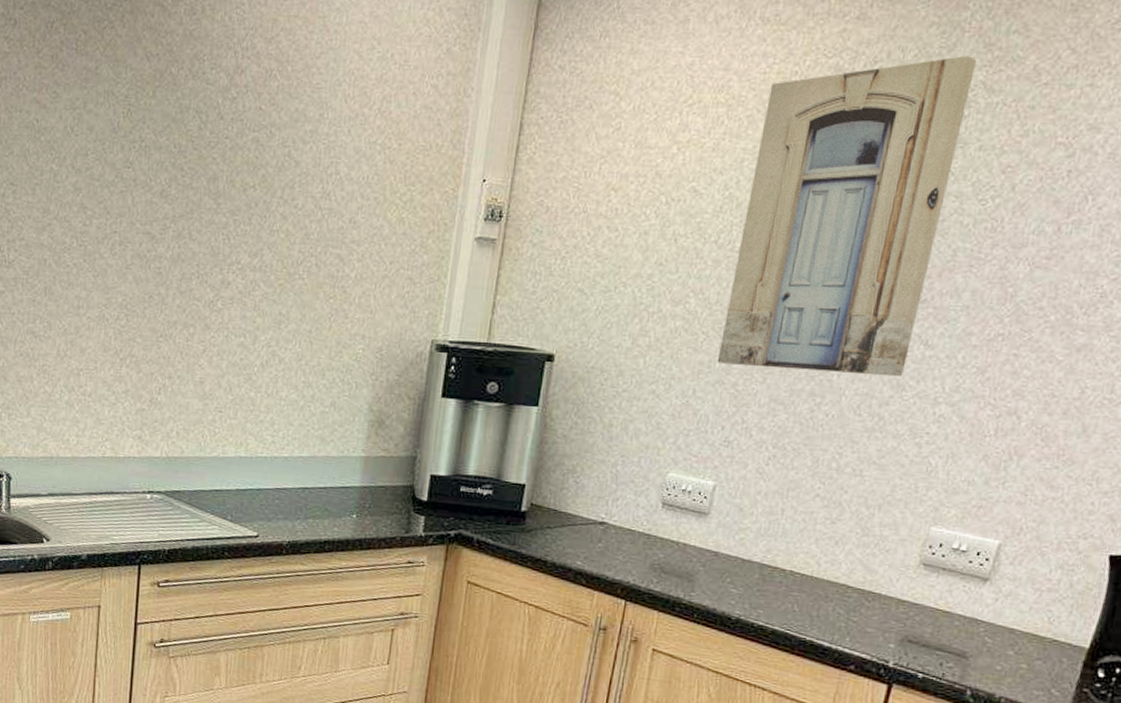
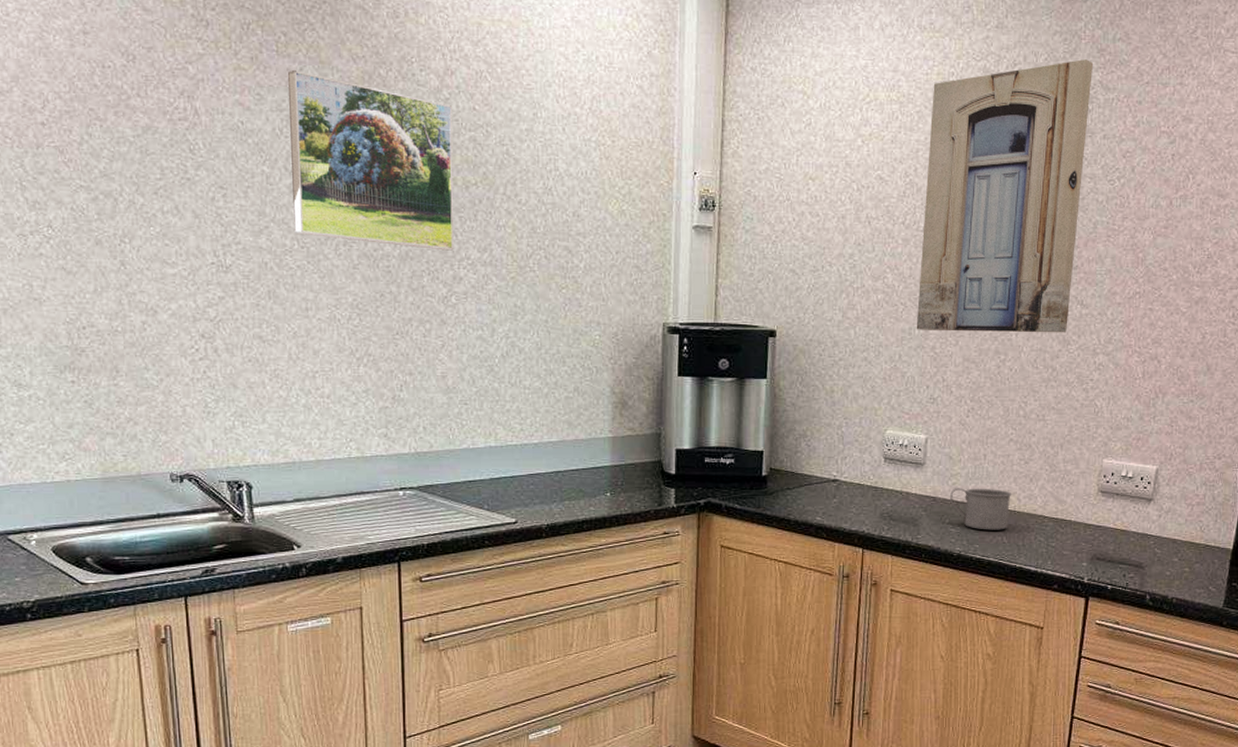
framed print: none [75,67,238,254] -> present [287,69,454,251]
mug: none [734,544,811,597] -> present [950,488,1012,530]

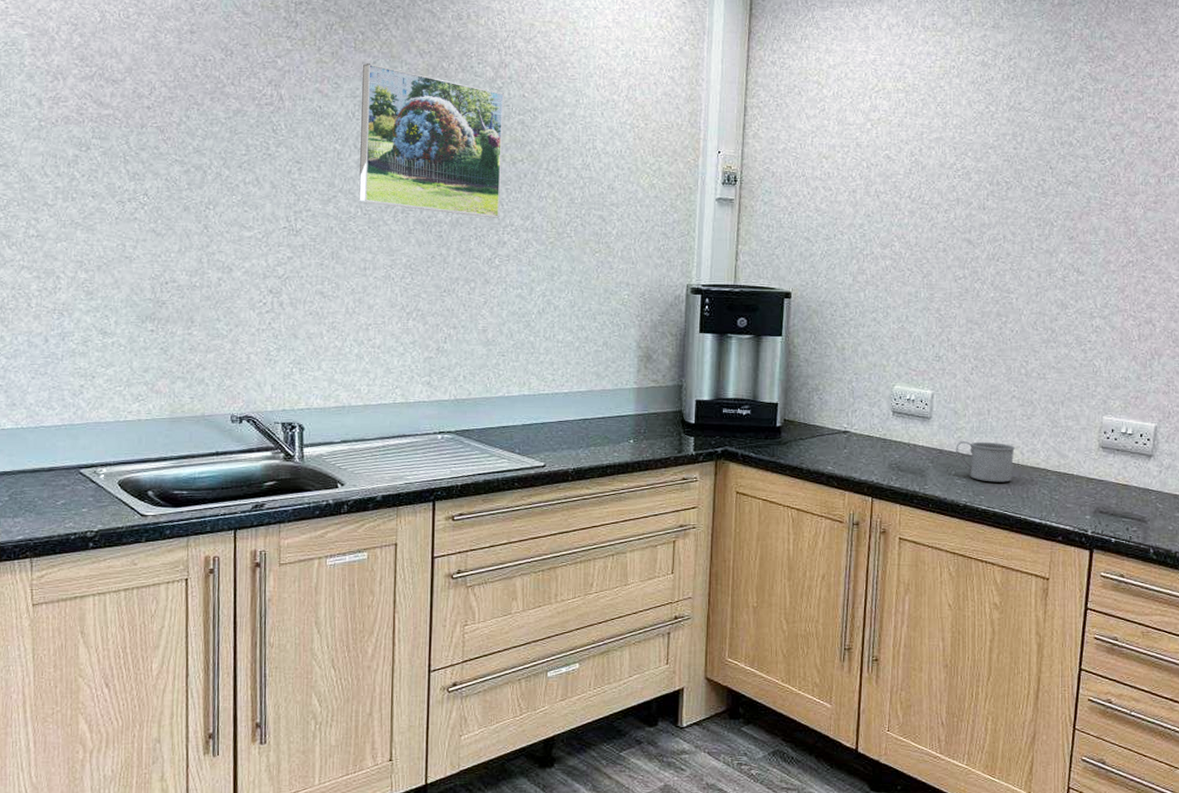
wall art: present [916,59,1094,333] -> none [922,55,1083,298]

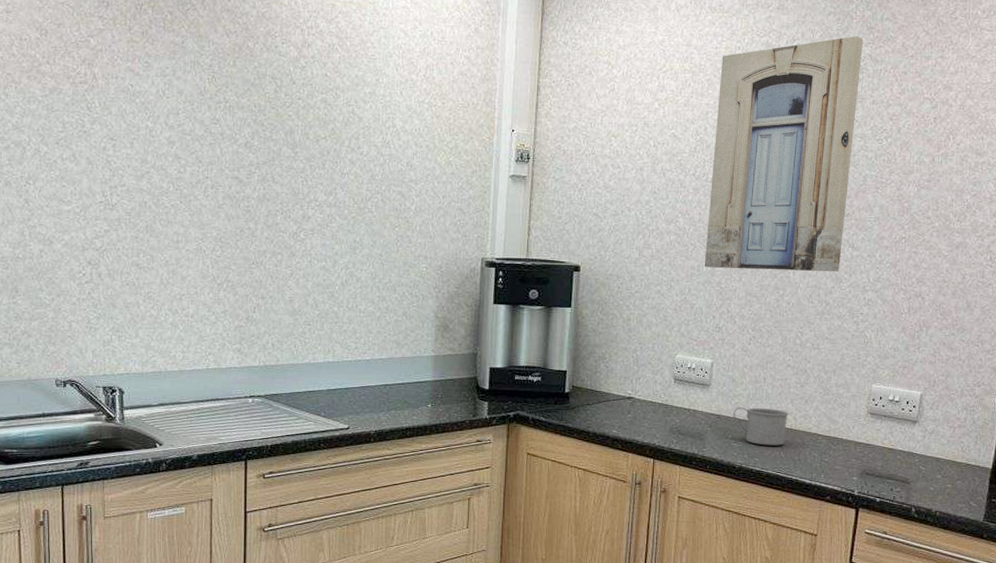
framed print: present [359,62,504,218] -> none [171,42,307,194]
wall art: none [922,55,1083,298] -> present [704,36,864,272]

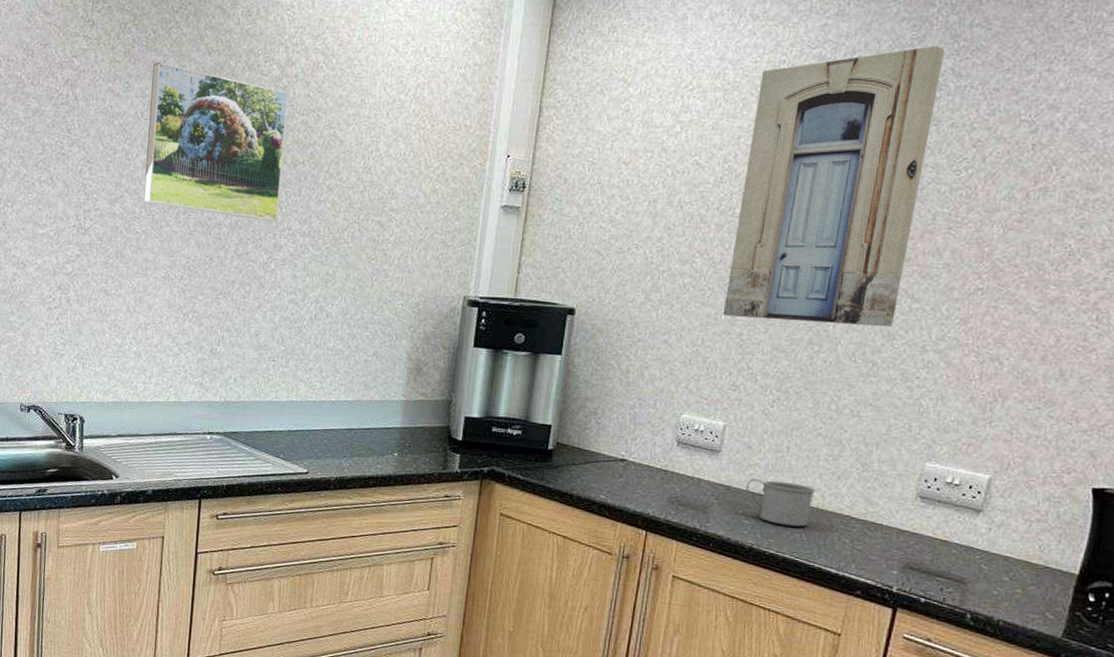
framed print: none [171,42,307,194] -> present [144,61,289,222]

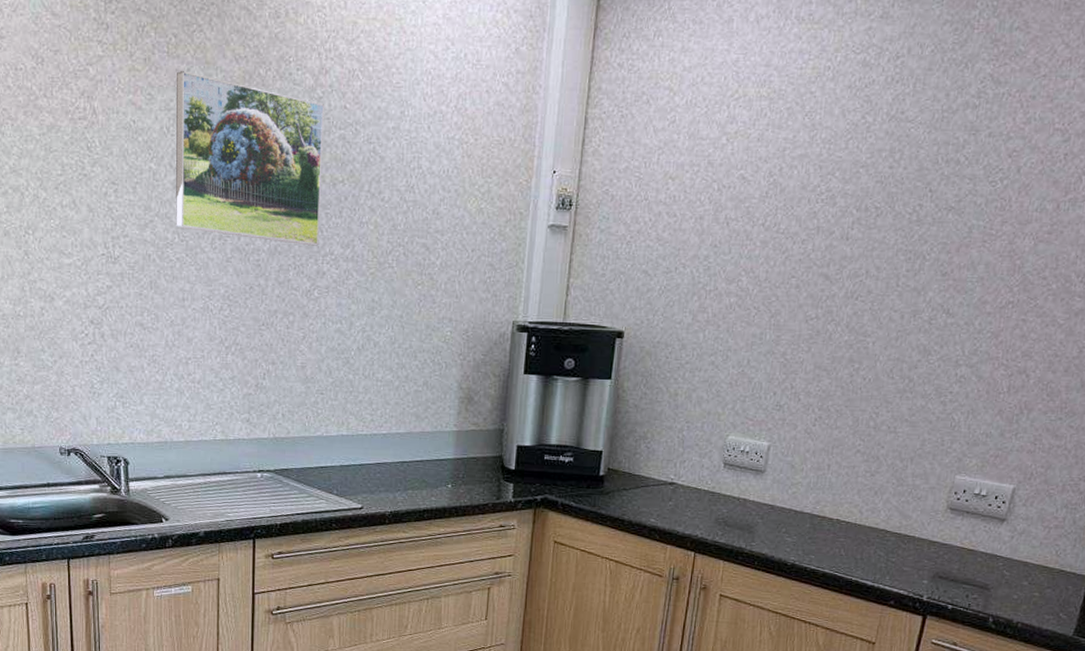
wall art: present [723,46,945,327] -> none [767,51,986,343]
mug: present [745,479,816,527] -> none [788,497,855,542]

